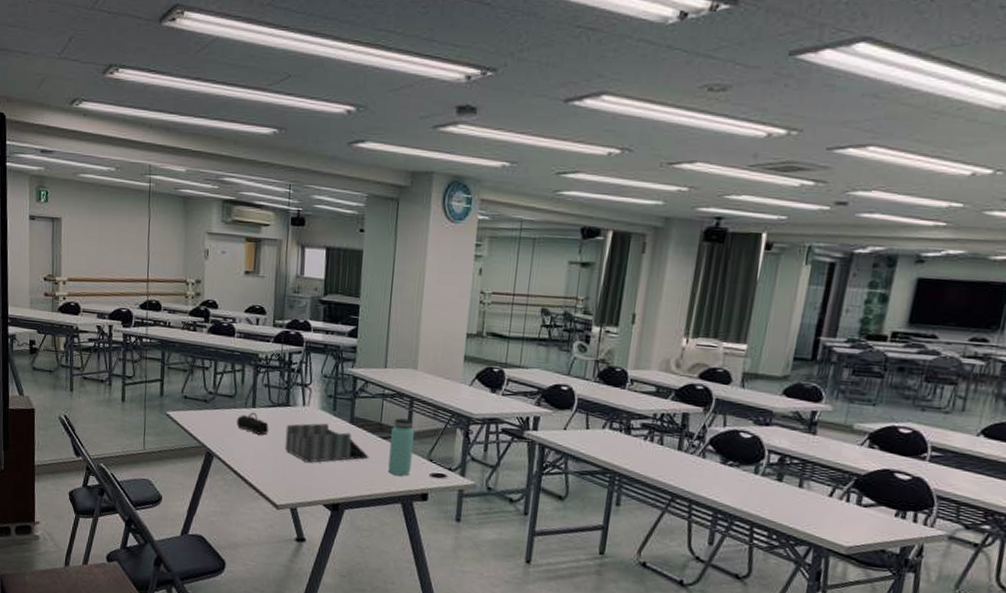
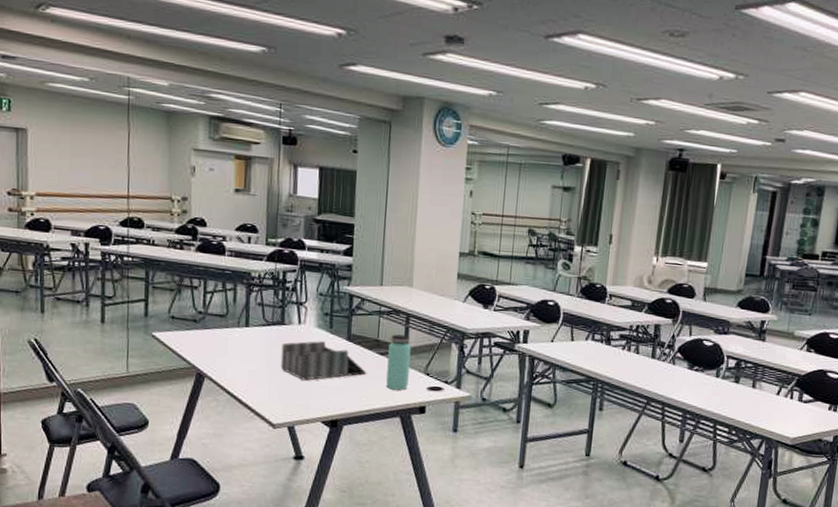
pencil case: present [237,412,269,435] -> none [229,331,264,354]

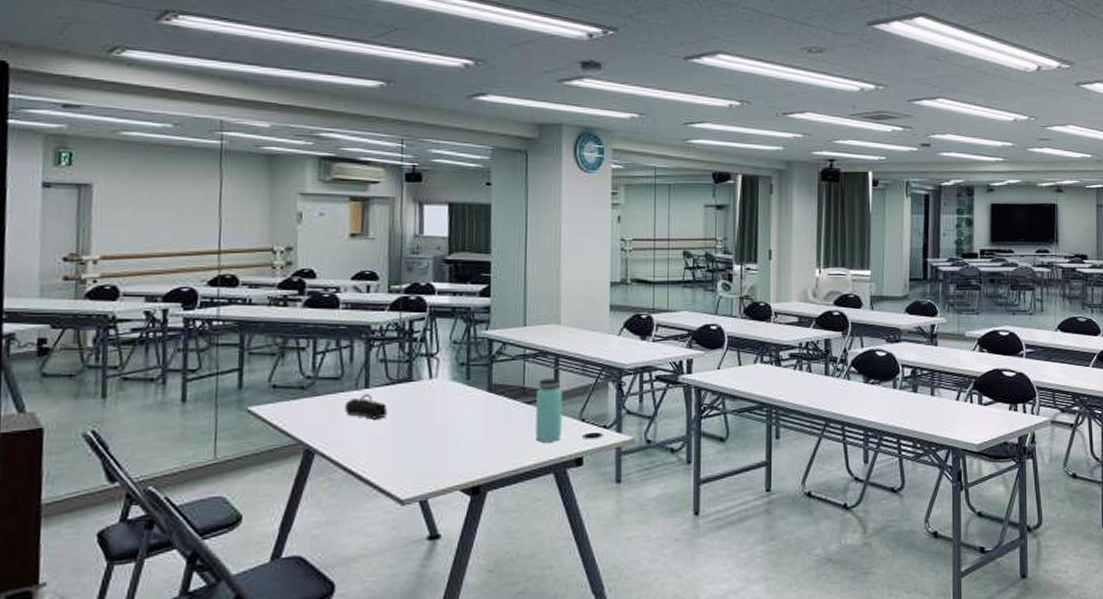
pencil case: none [229,331,264,354] -> present [345,393,388,420]
desk organizer: present [280,341,367,380] -> none [408,396,513,443]

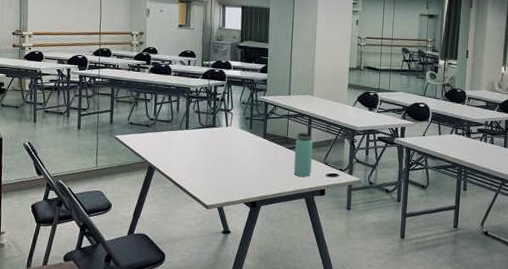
pencil case: present [345,393,388,420] -> none [173,133,200,151]

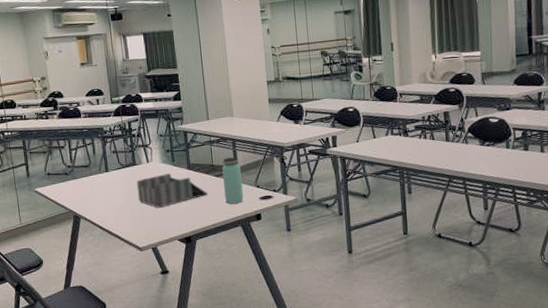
desk organizer: none [212,139,279,170] -> present [136,173,209,208]

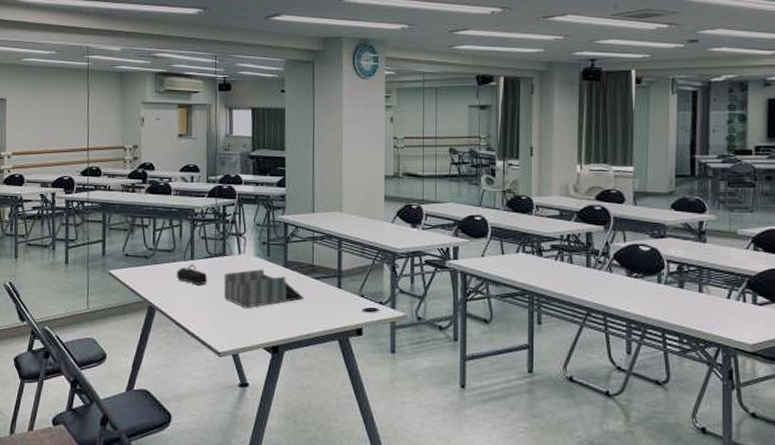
pencil case: none [95,175,123,193] -> present [177,264,208,285]
bottle: present [222,157,244,204] -> none [323,258,345,313]

